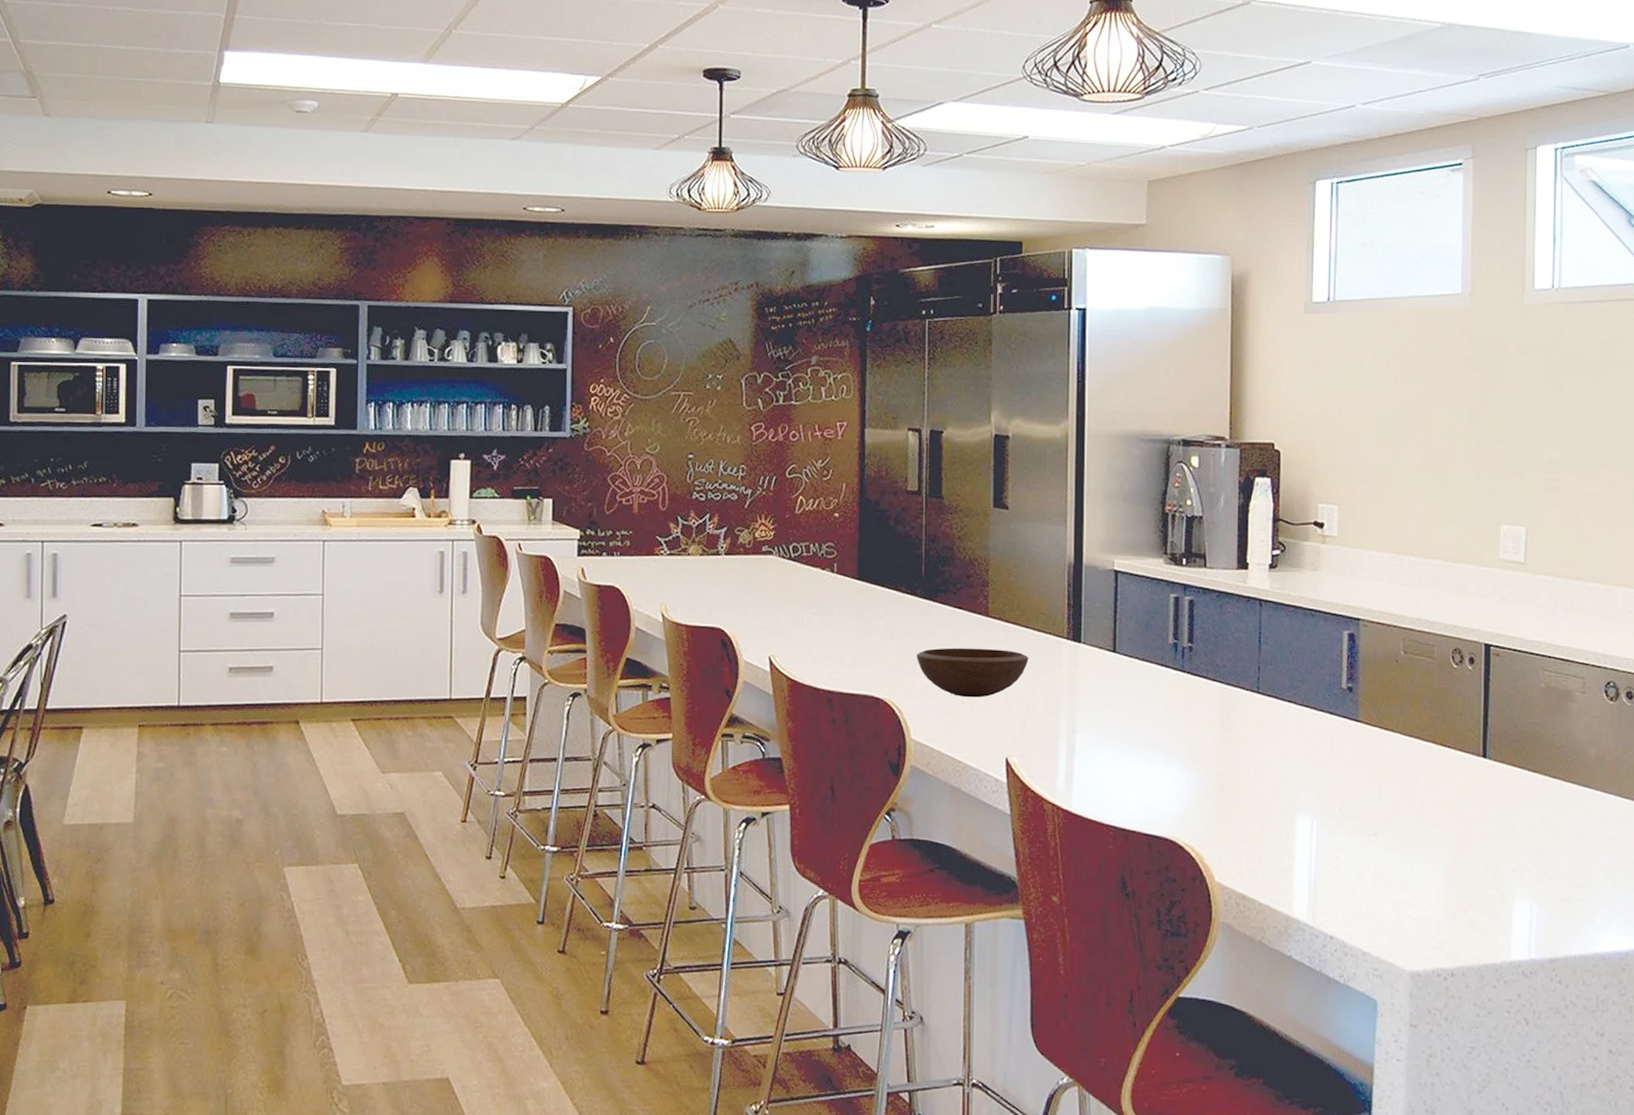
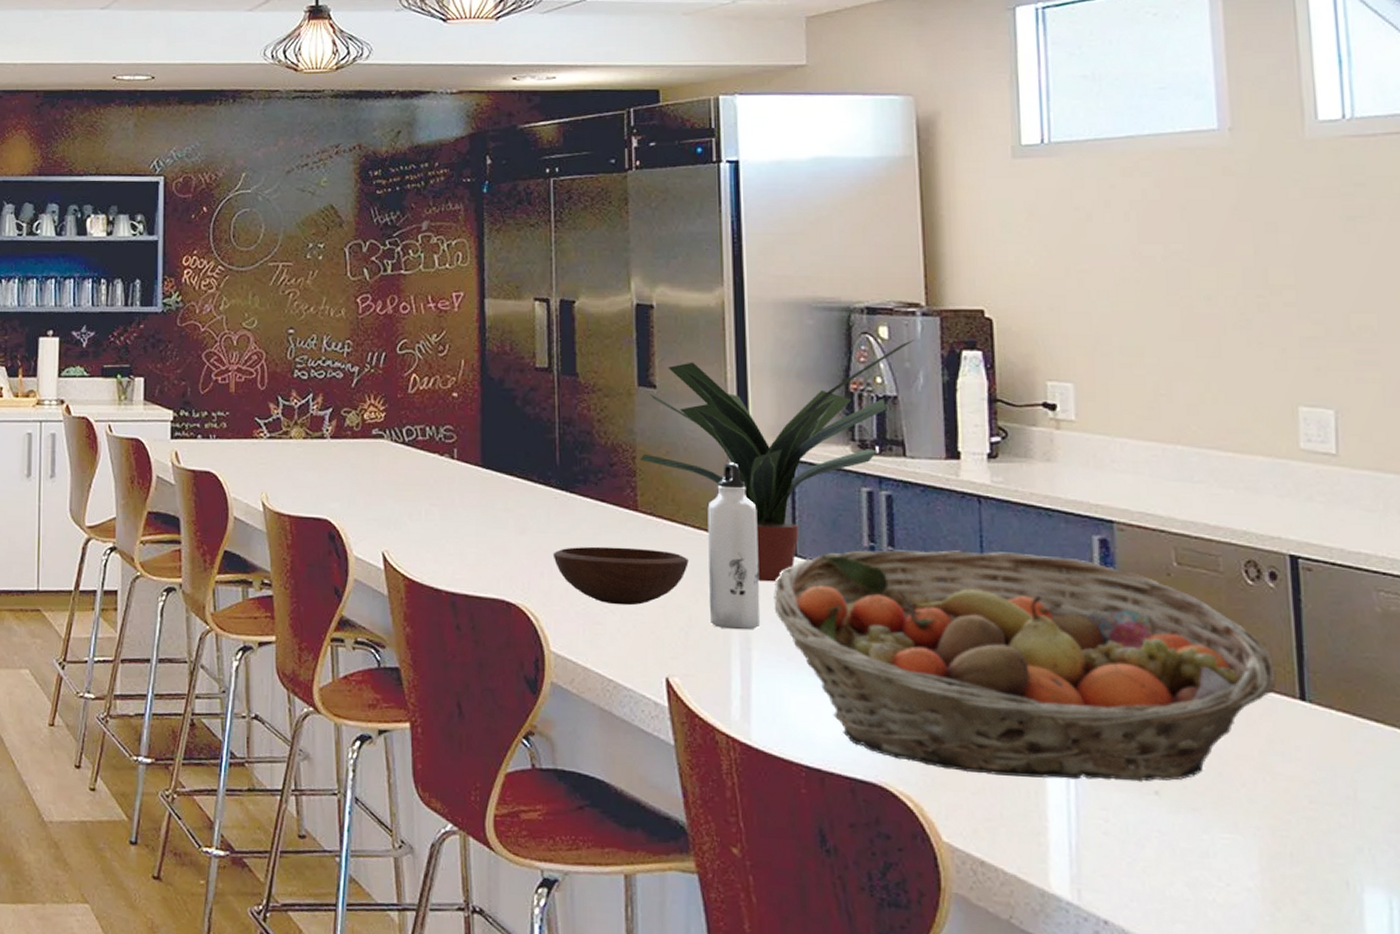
potted plant: none [992,468,1219,675] -> present [640,340,915,582]
water bottle: none [1044,573,1086,716] -> present [707,462,761,630]
fruit basket: none [1095,645,1467,827] -> present [773,550,1276,782]

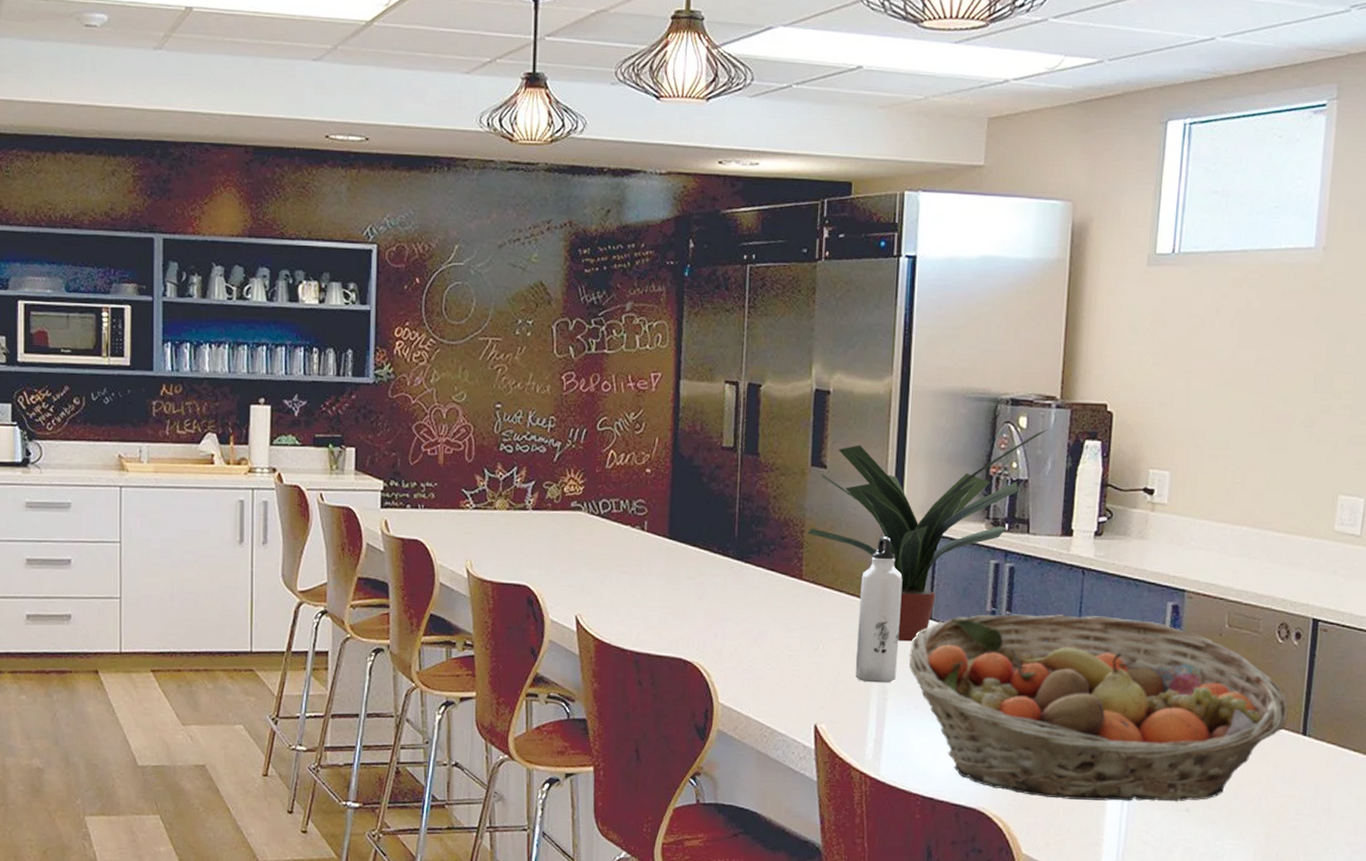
bowl: present [552,546,689,606] -> none [726,610,842,663]

